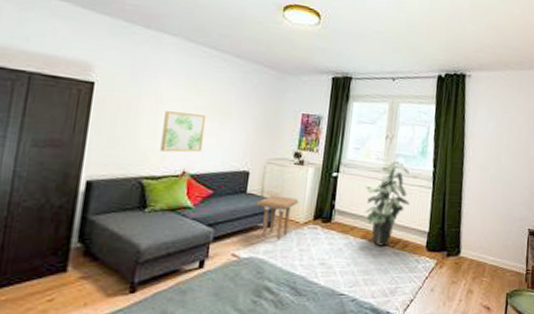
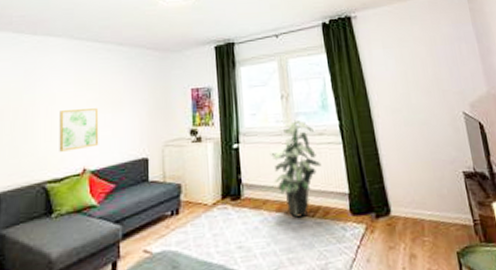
side table: present [256,195,299,241] -> none [160,178,203,229]

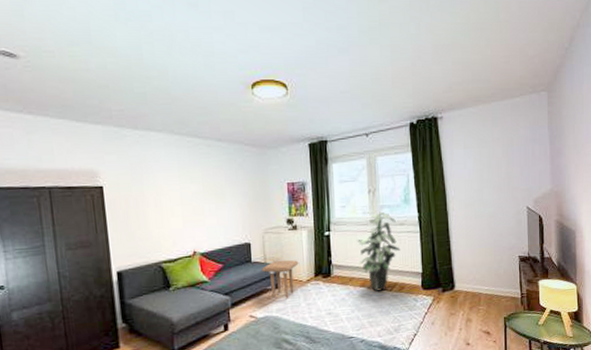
wall art: present [59,108,99,152] -> none [167,199,206,237]
side table: none [160,178,203,229] -> present [262,260,299,300]

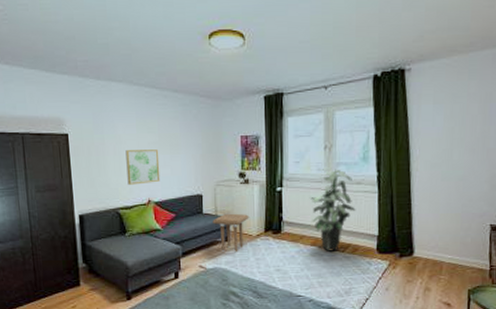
wall art: none [167,199,206,237] -> present [125,150,161,185]

